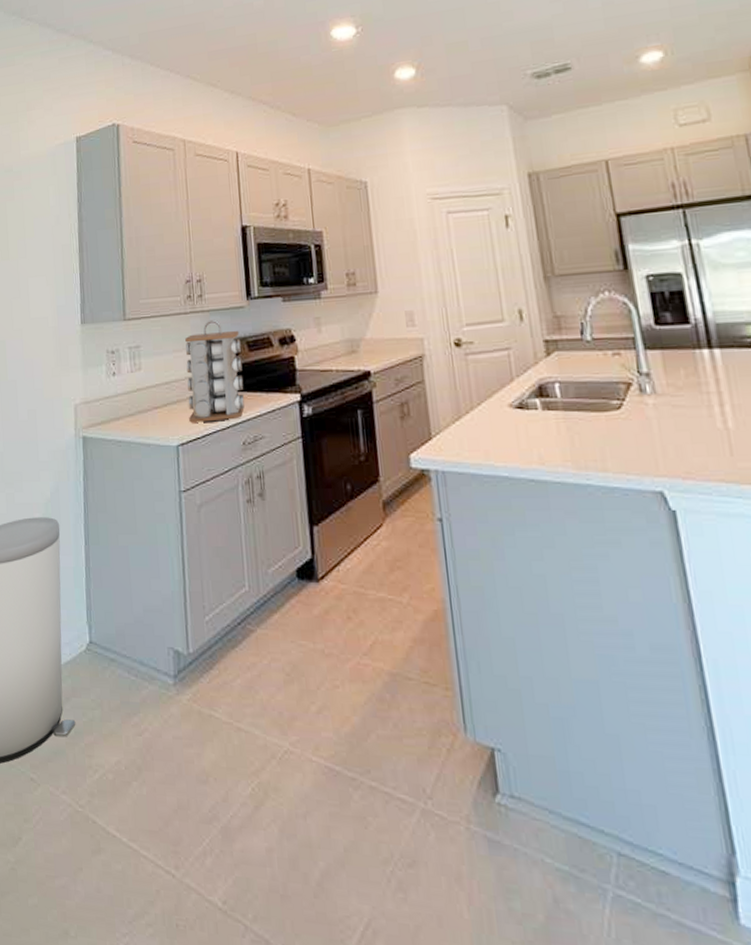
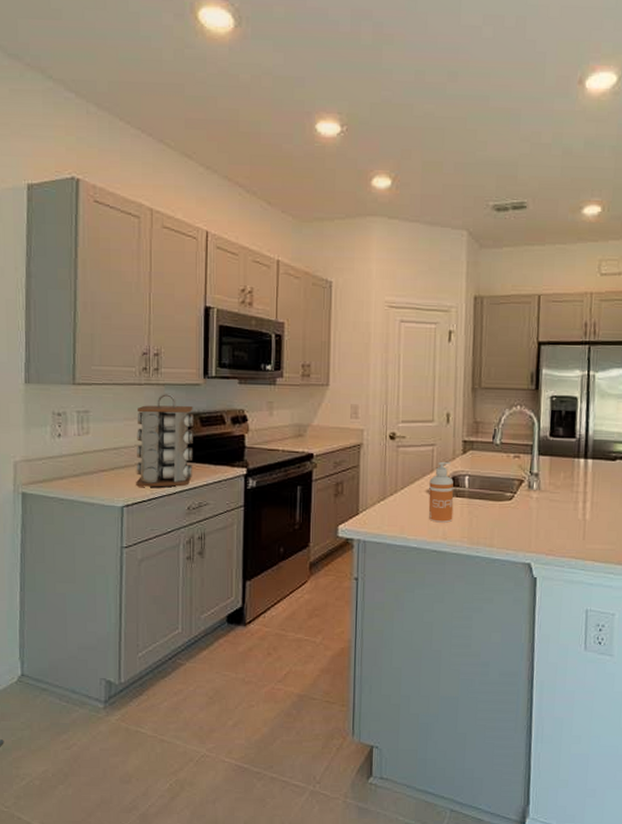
soap dispenser: none [511,367,549,444] -> present [428,461,454,523]

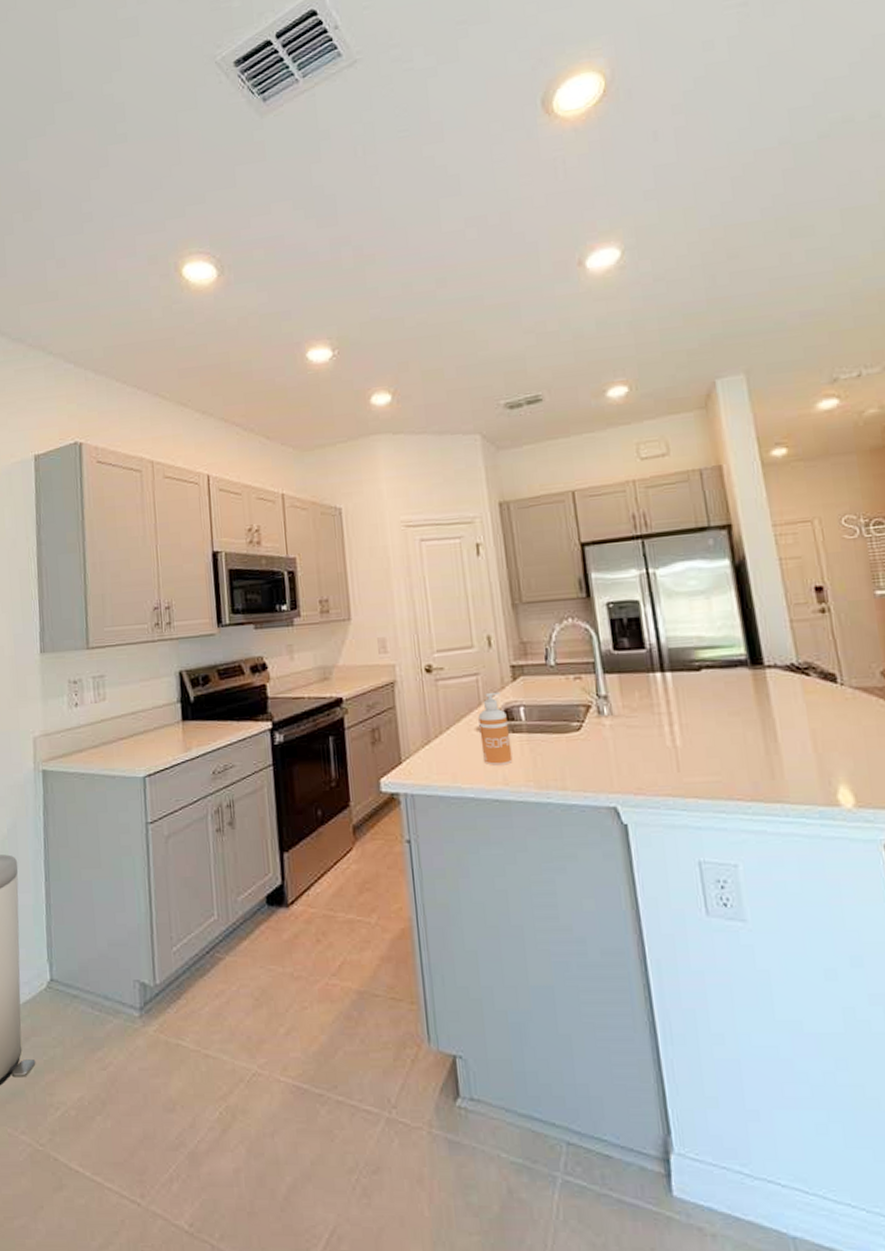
spice rack: present [136,393,193,488] -> none [152,647,215,753]

